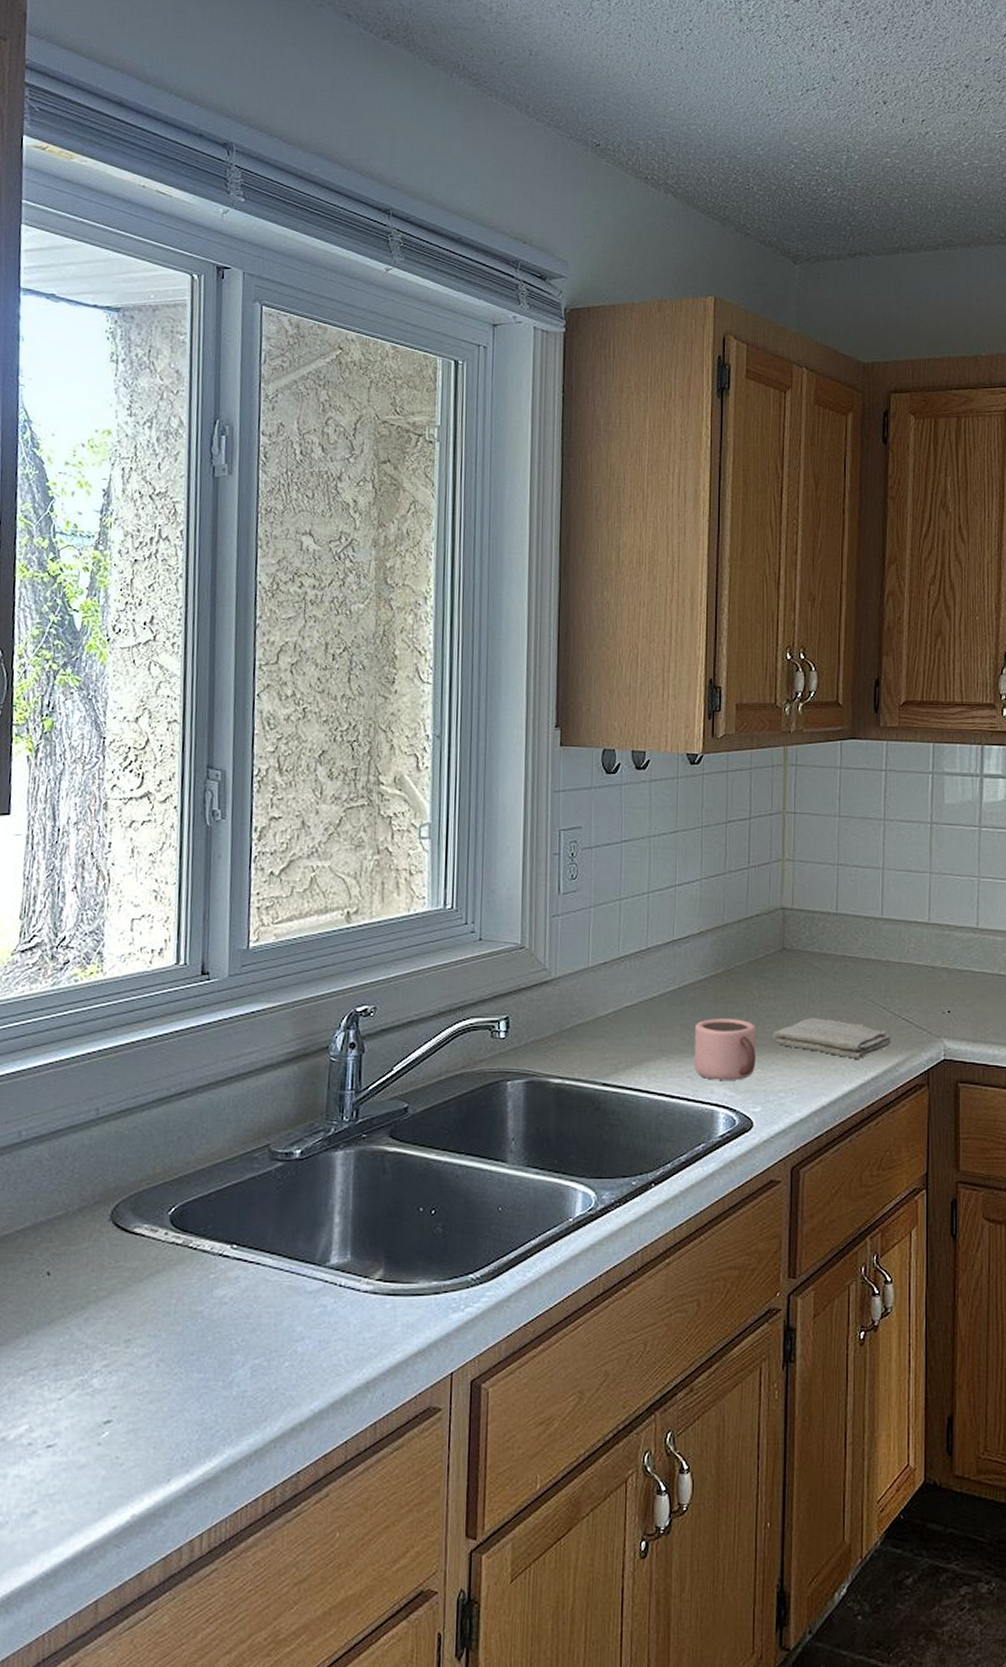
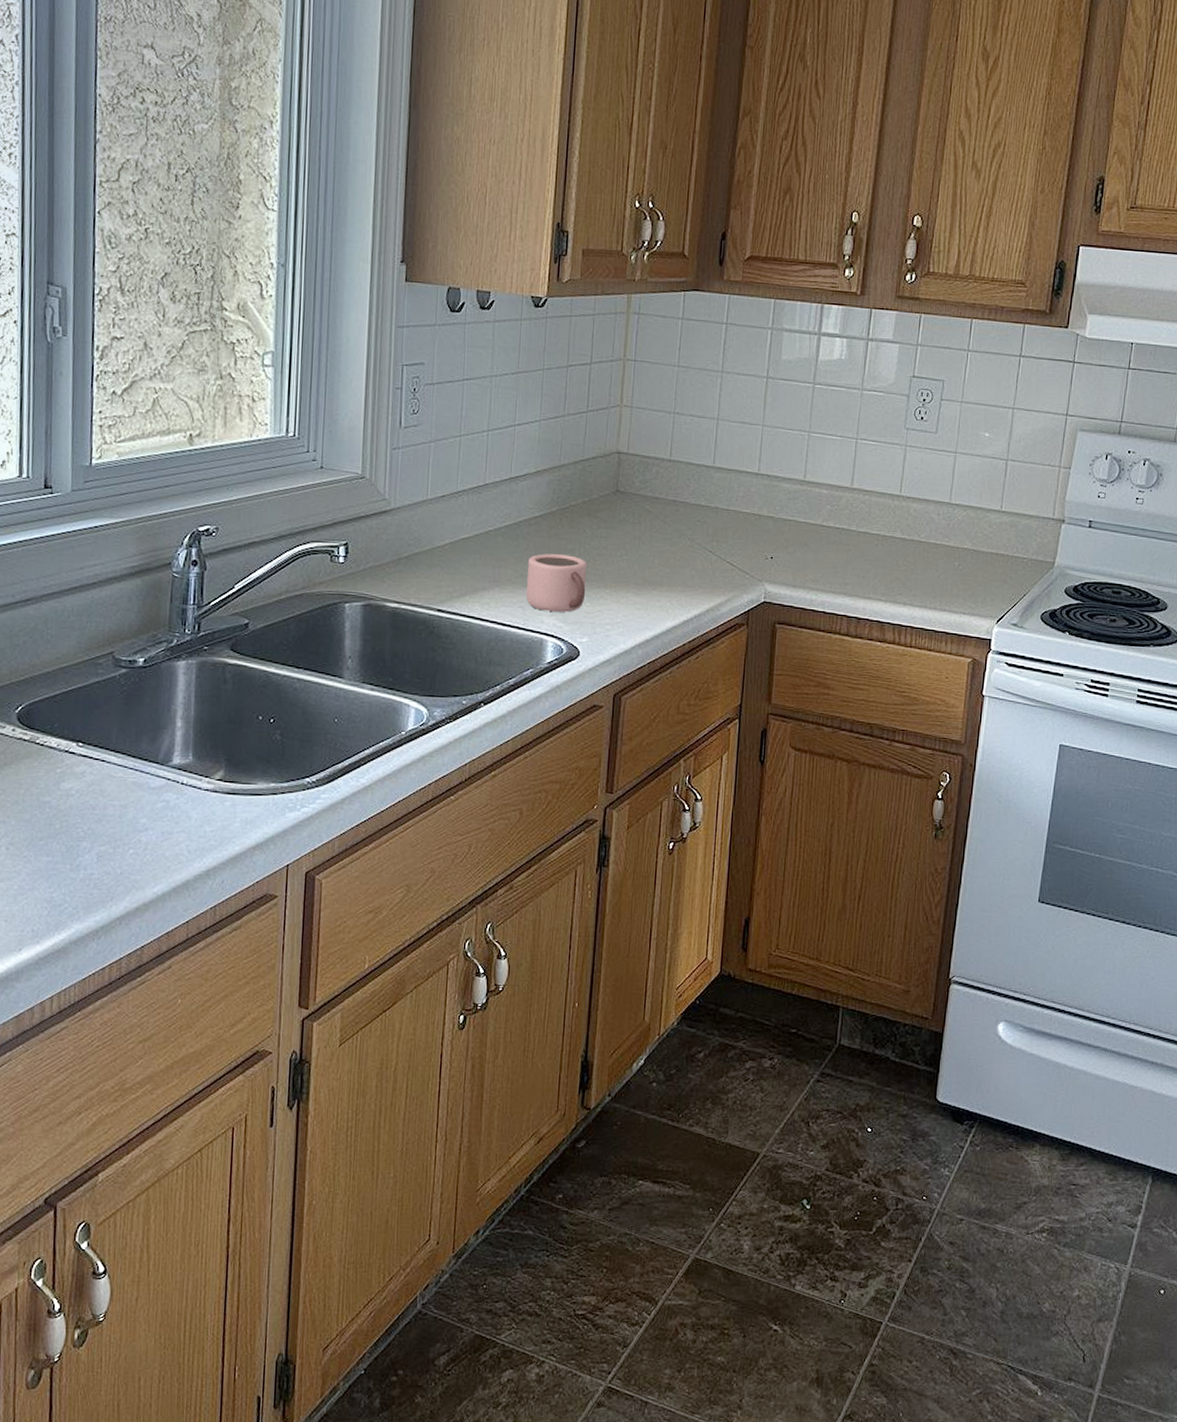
washcloth: present [772,1018,892,1059] -> none [601,557,716,598]

